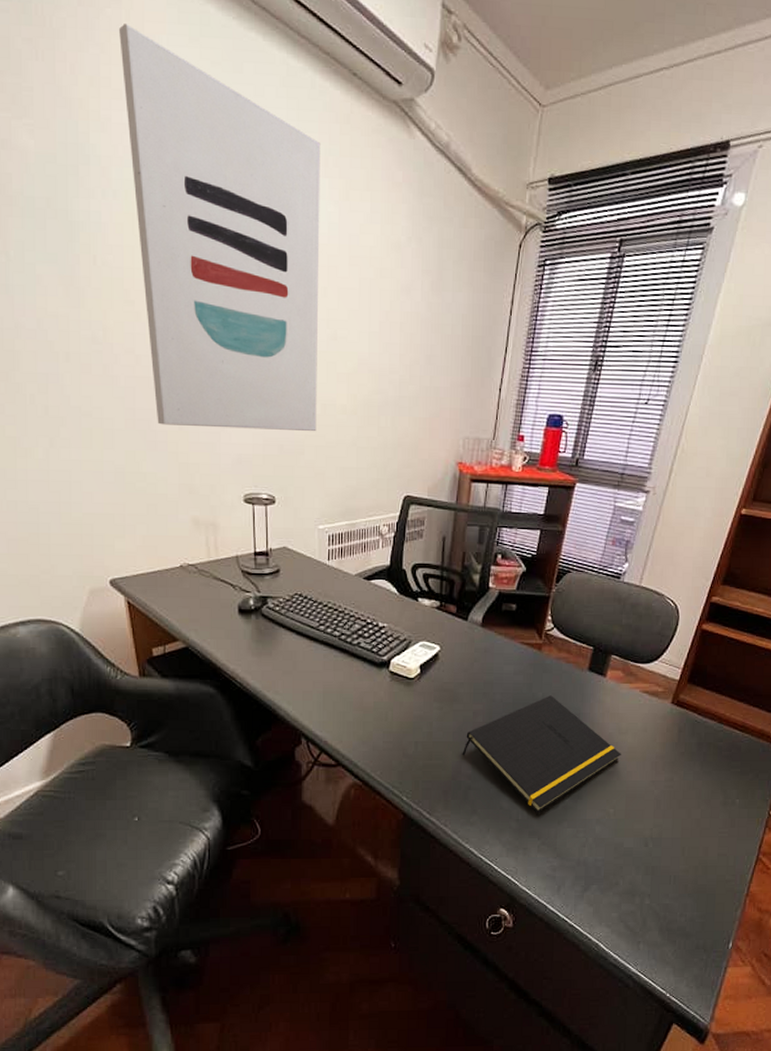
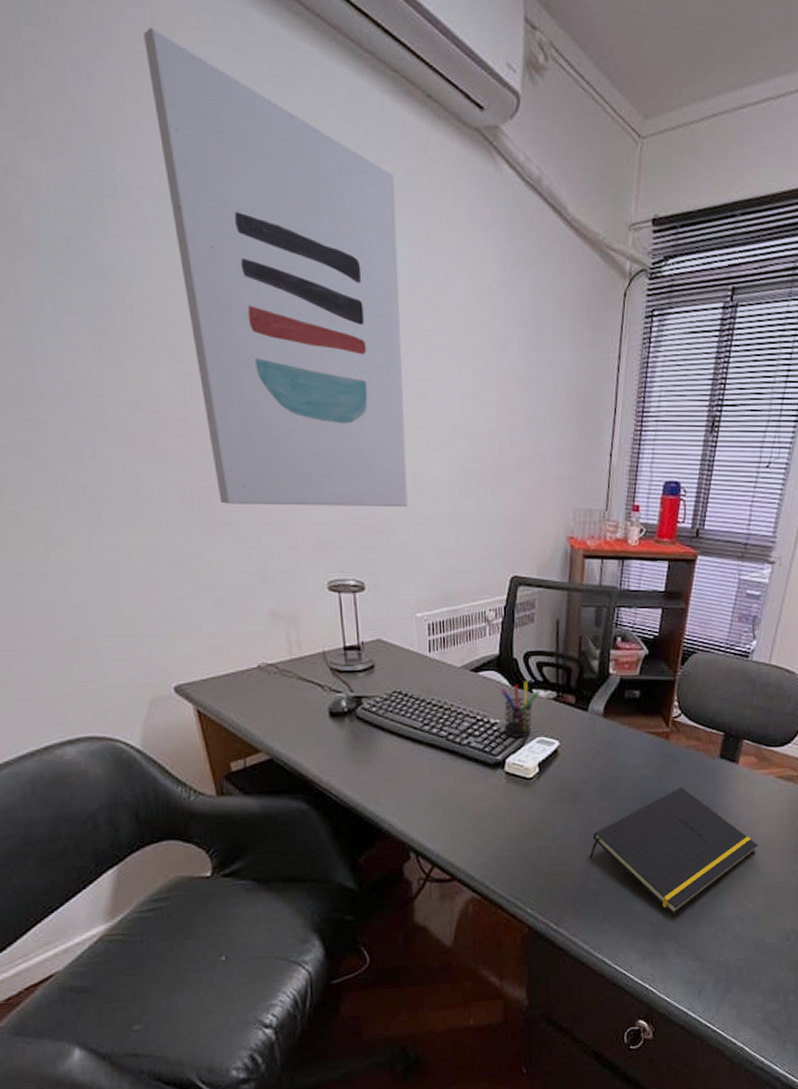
pen holder: none [390,590,424,642] -> present [501,681,539,738]

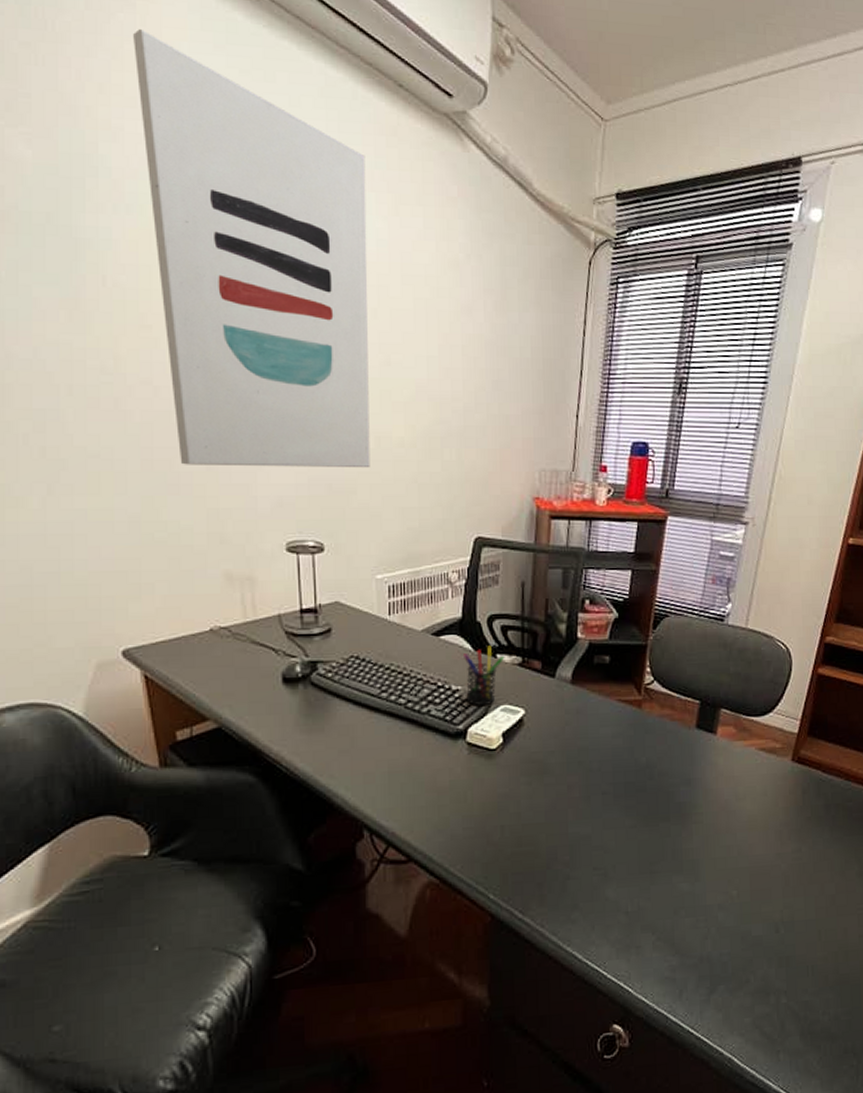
notepad: present [589,787,758,915] -> none [557,760,740,902]

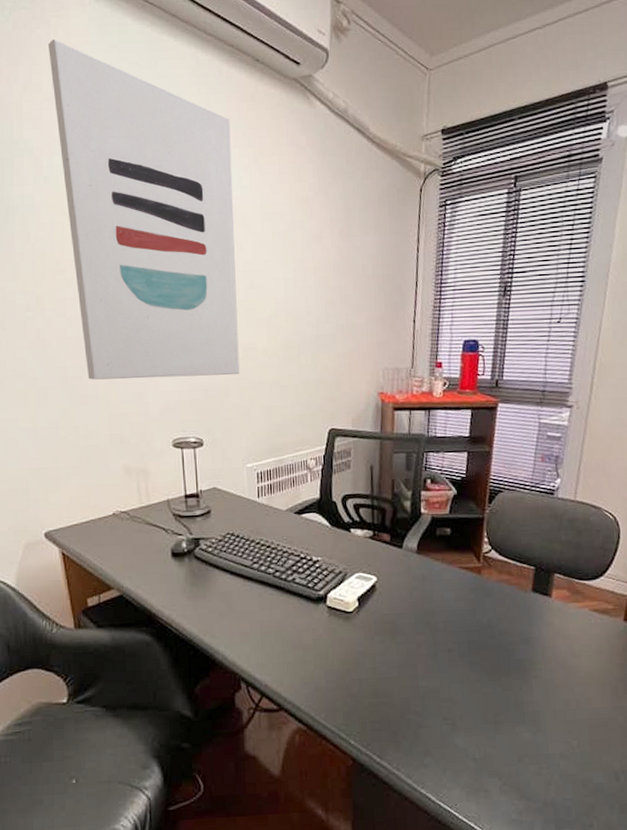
pen holder: present [464,645,504,706] -> none [322,521,357,575]

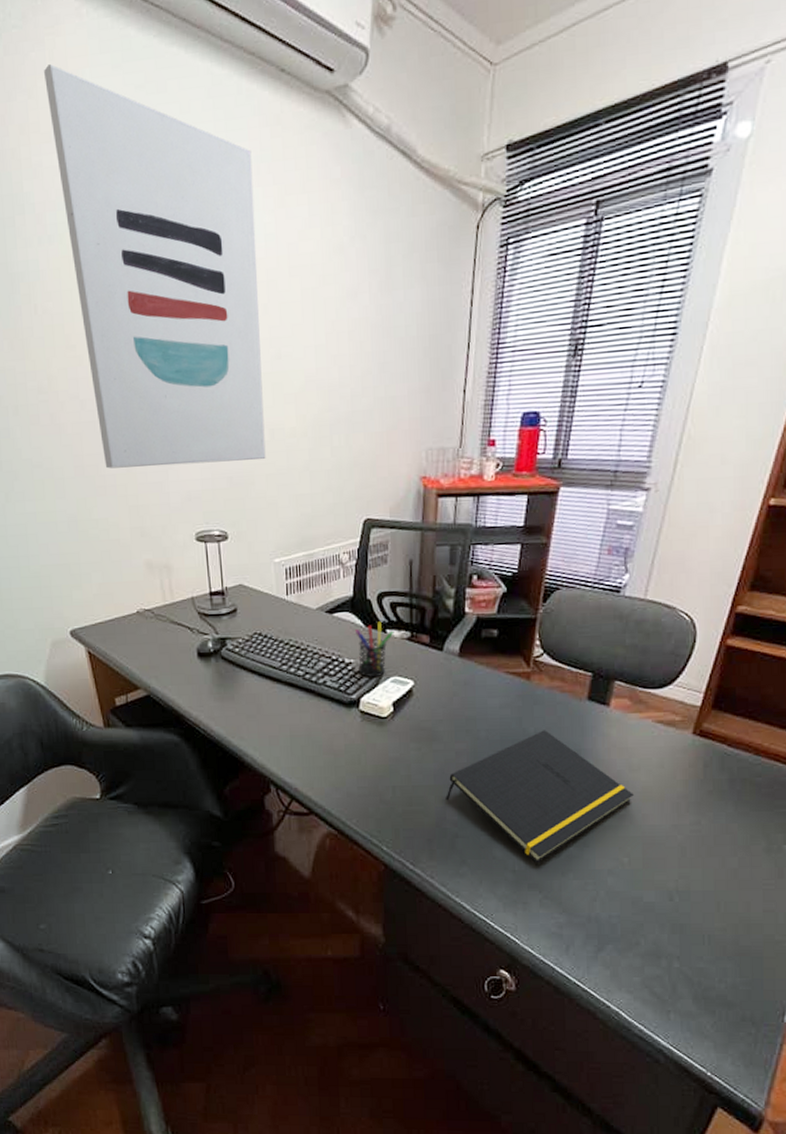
pen holder: none [322,521,357,575] -> present [355,621,393,678]
notepad: none [409,620,578,750] -> present [446,730,634,863]

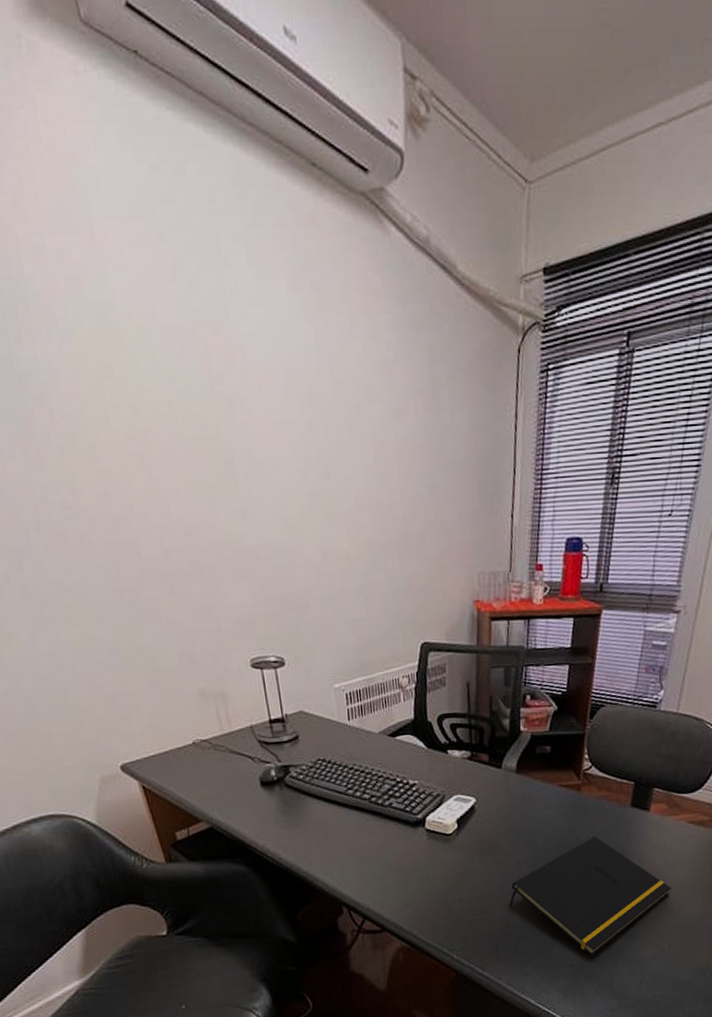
wall art: present [44,64,266,469] -> none [38,127,320,593]
pen holder: present [355,621,393,678] -> none [418,742,454,797]

